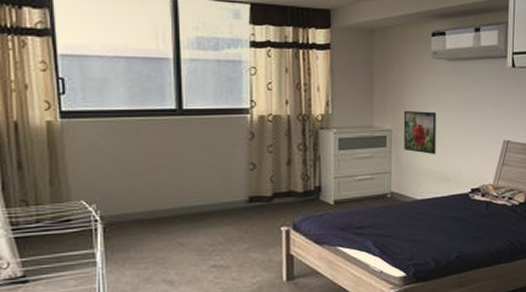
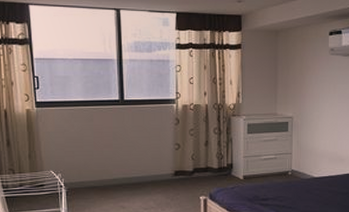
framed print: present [403,111,436,154] -> none [303,101,332,138]

